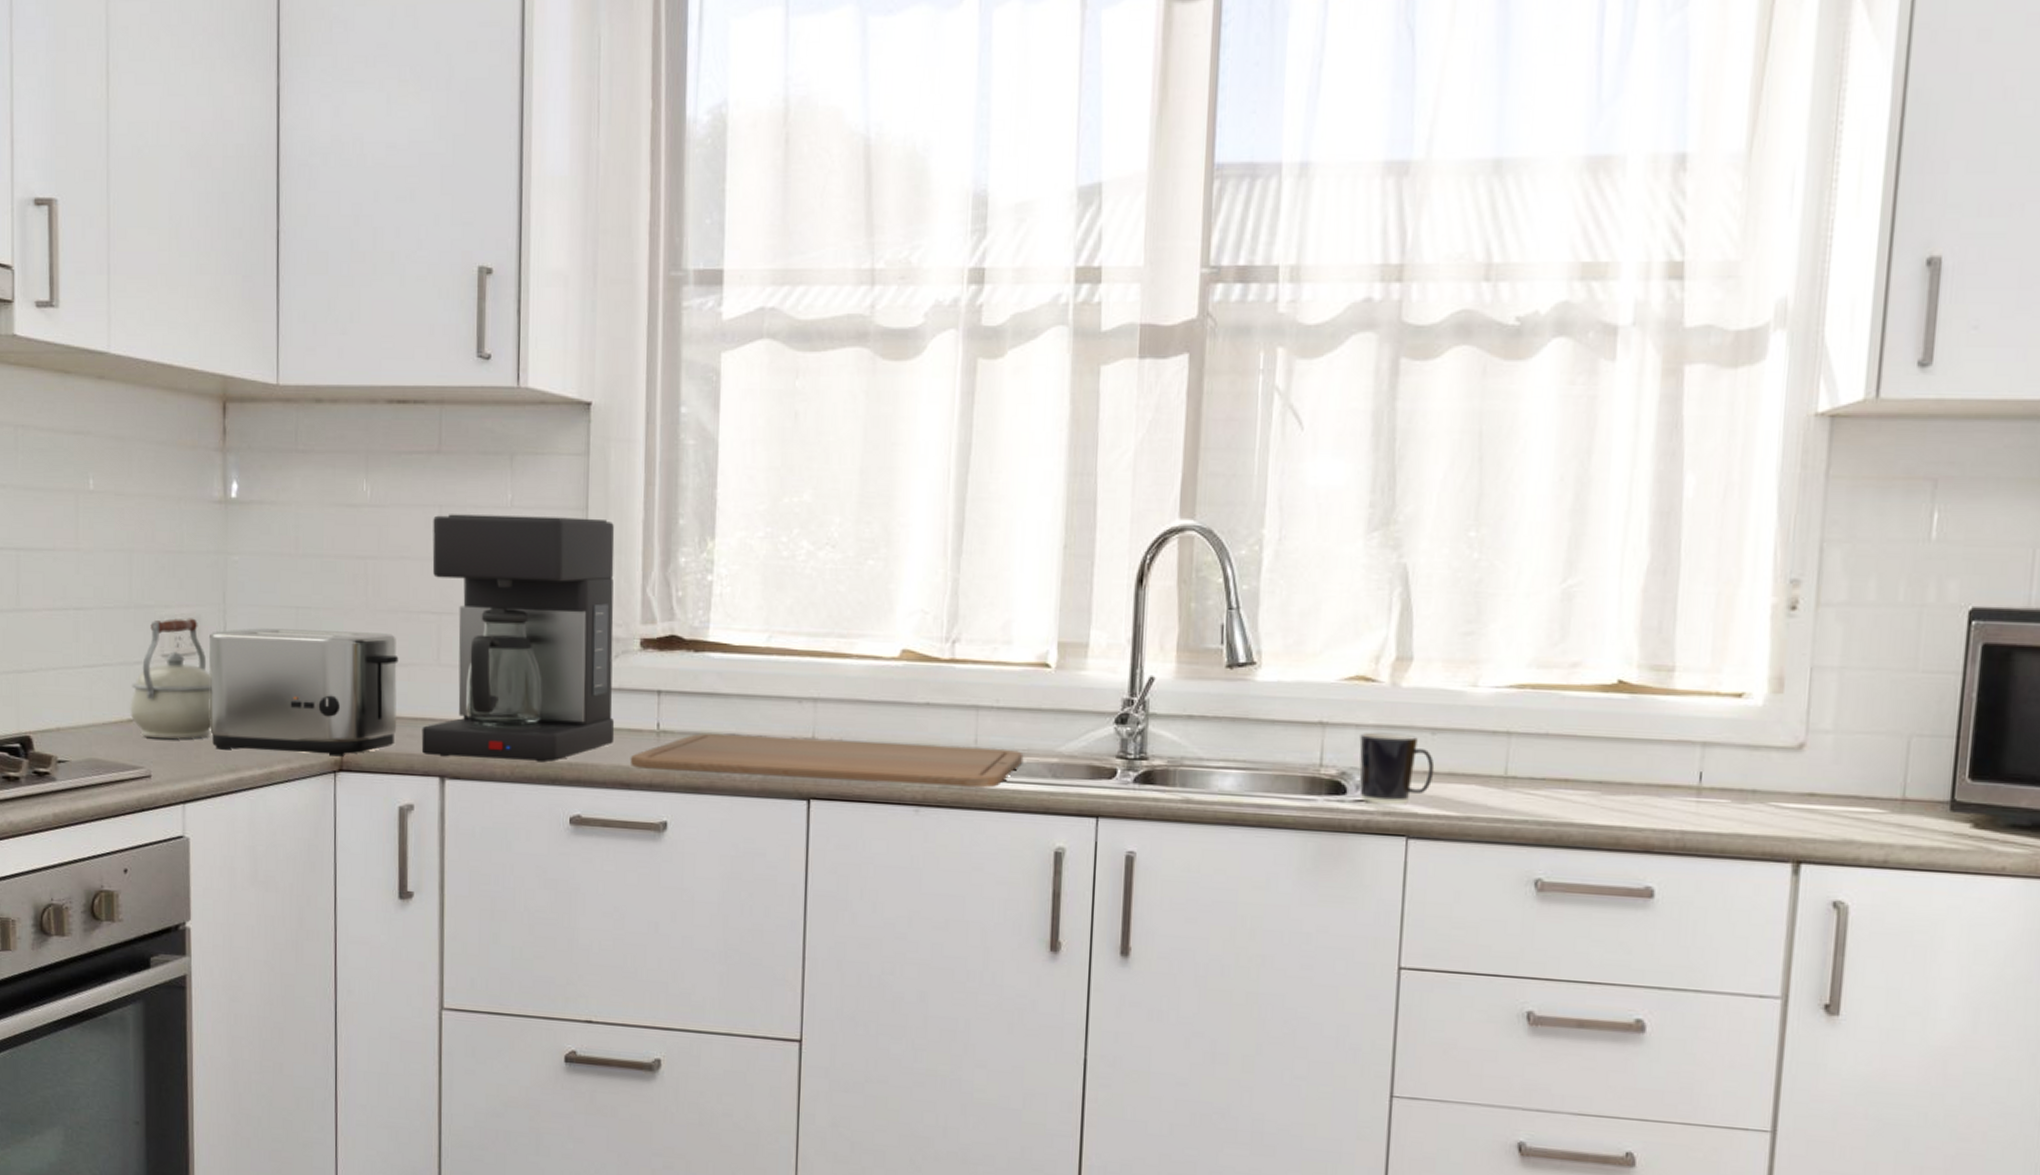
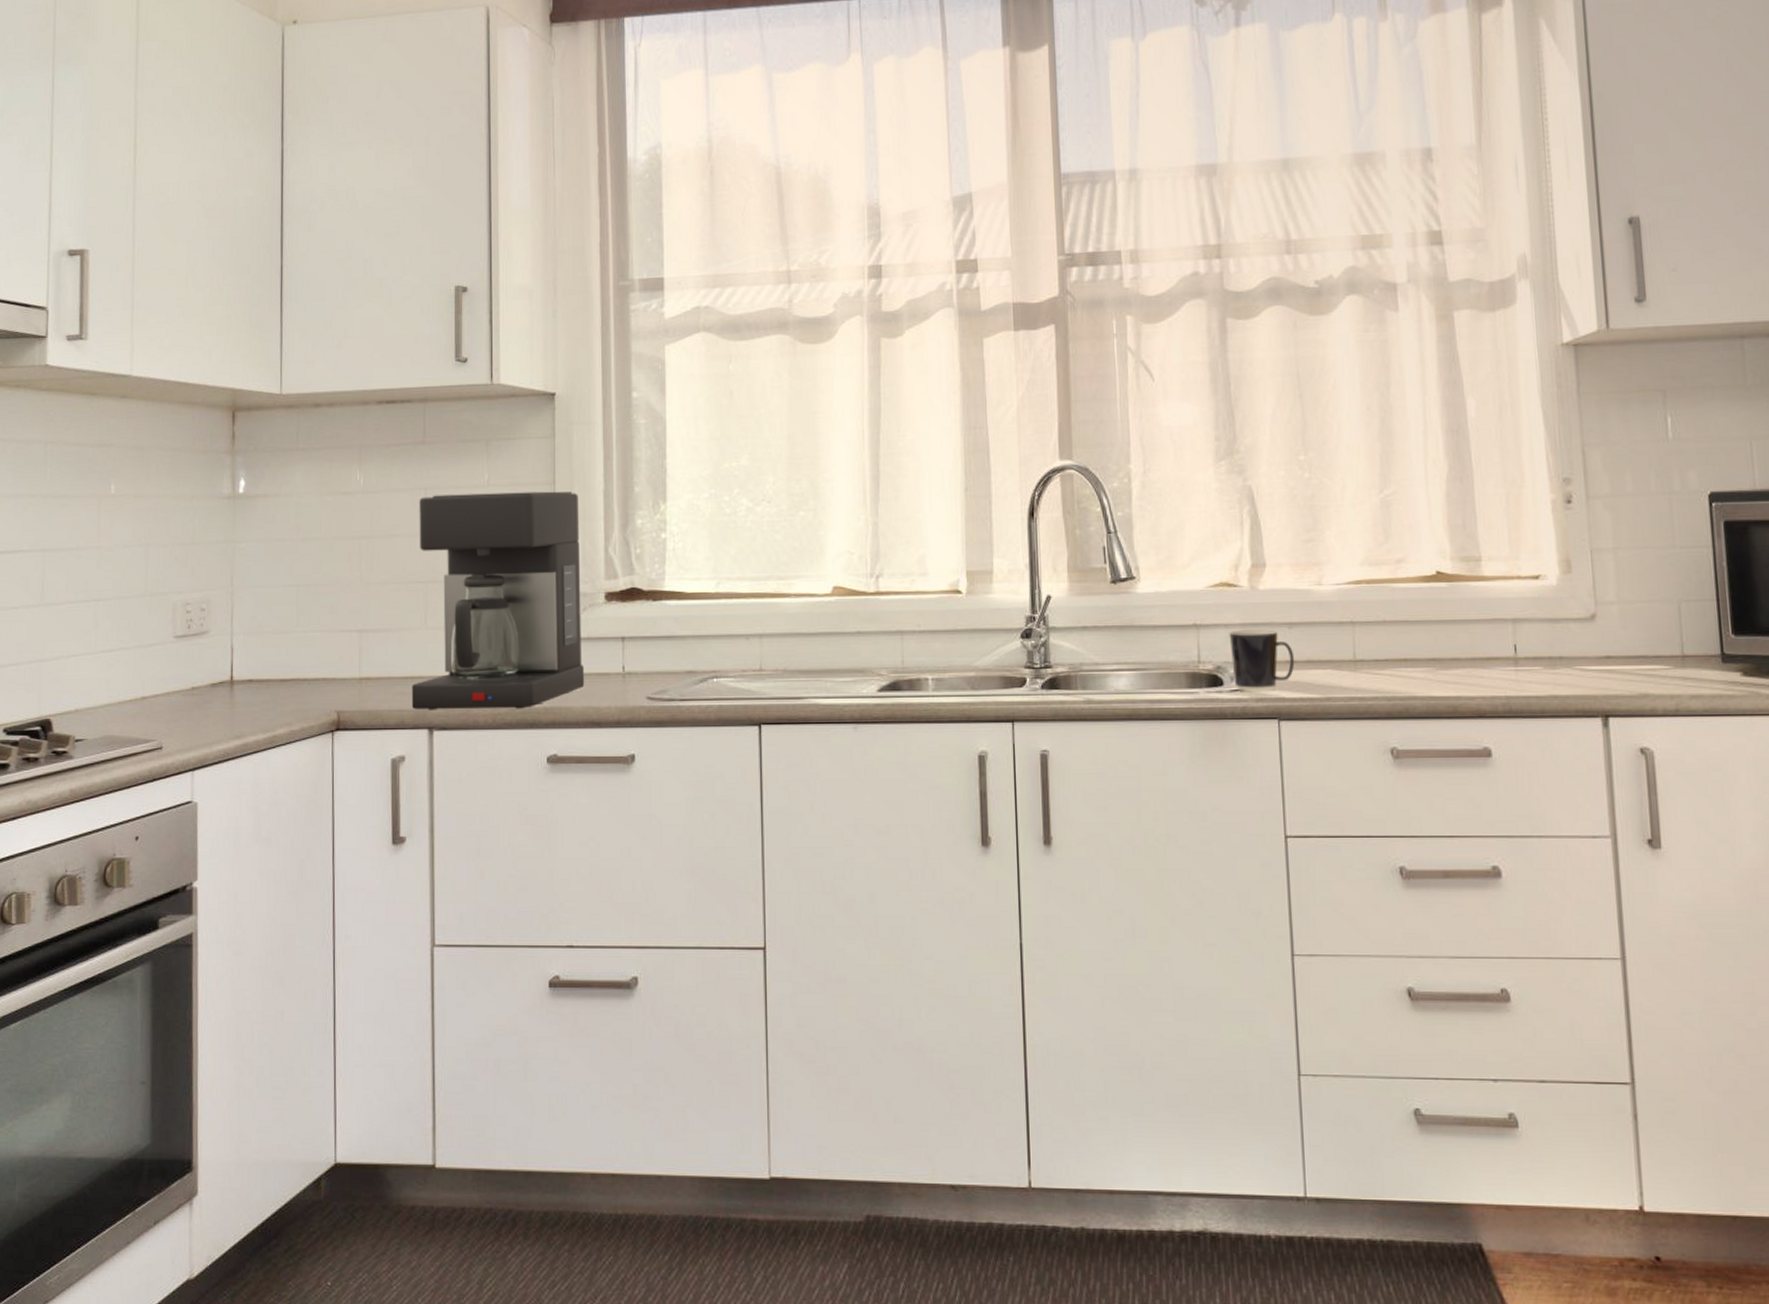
kettle: present [130,618,212,739] -> none [144,601,219,713]
toaster: present [208,628,399,757] -> none [217,603,390,719]
chopping board: present [630,733,1024,789] -> none [599,668,945,708]

